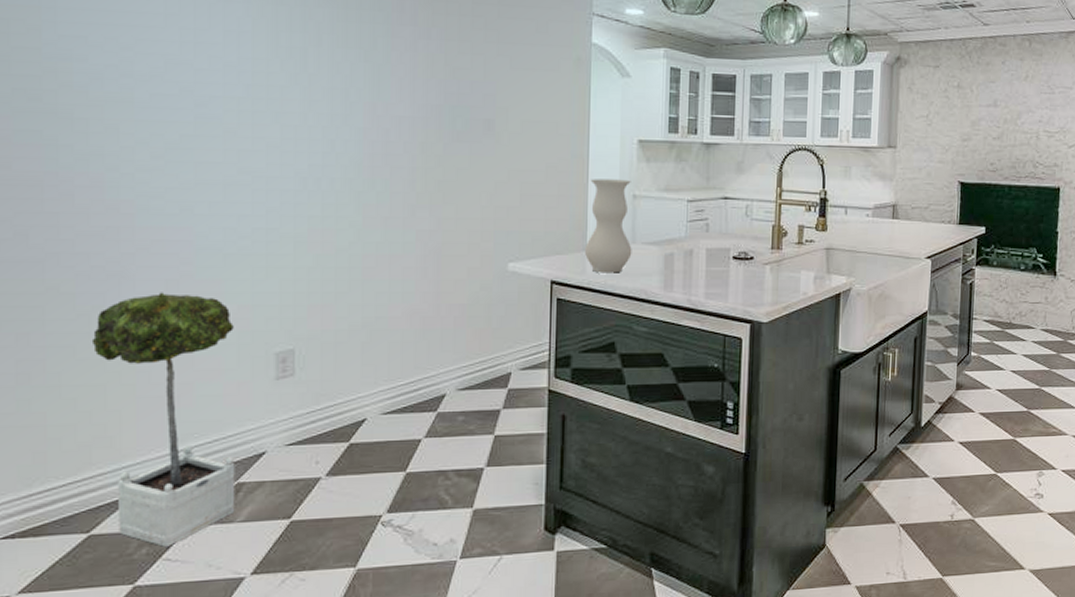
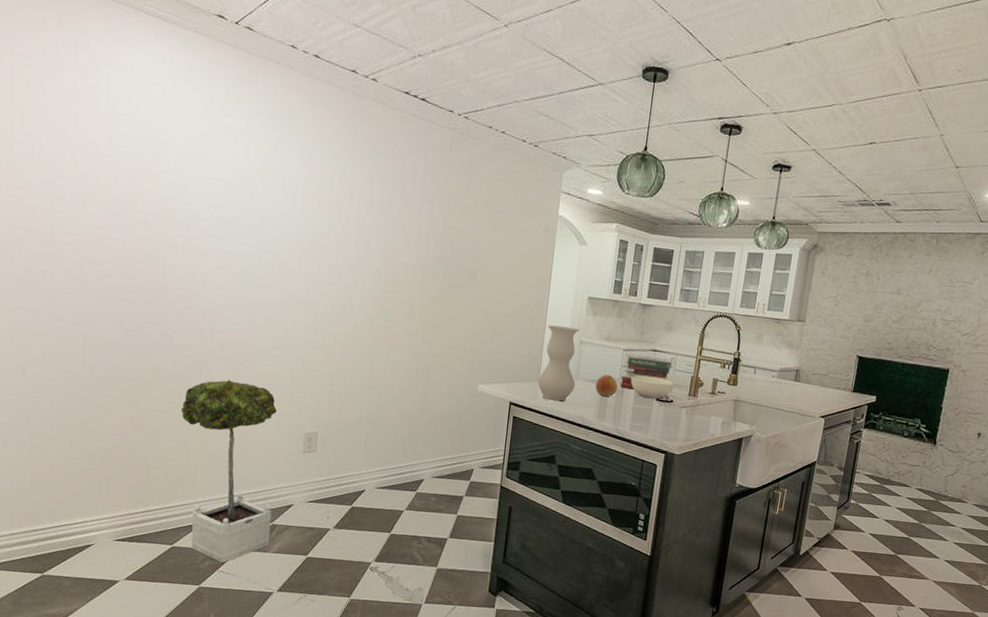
fruit: none [657,234,686,260] -> present [595,374,618,397]
books: none [687,205,747,249] -> present [620,353,672,390]
bowl: none [699,230,755,258] -> present [630,375,676,400]

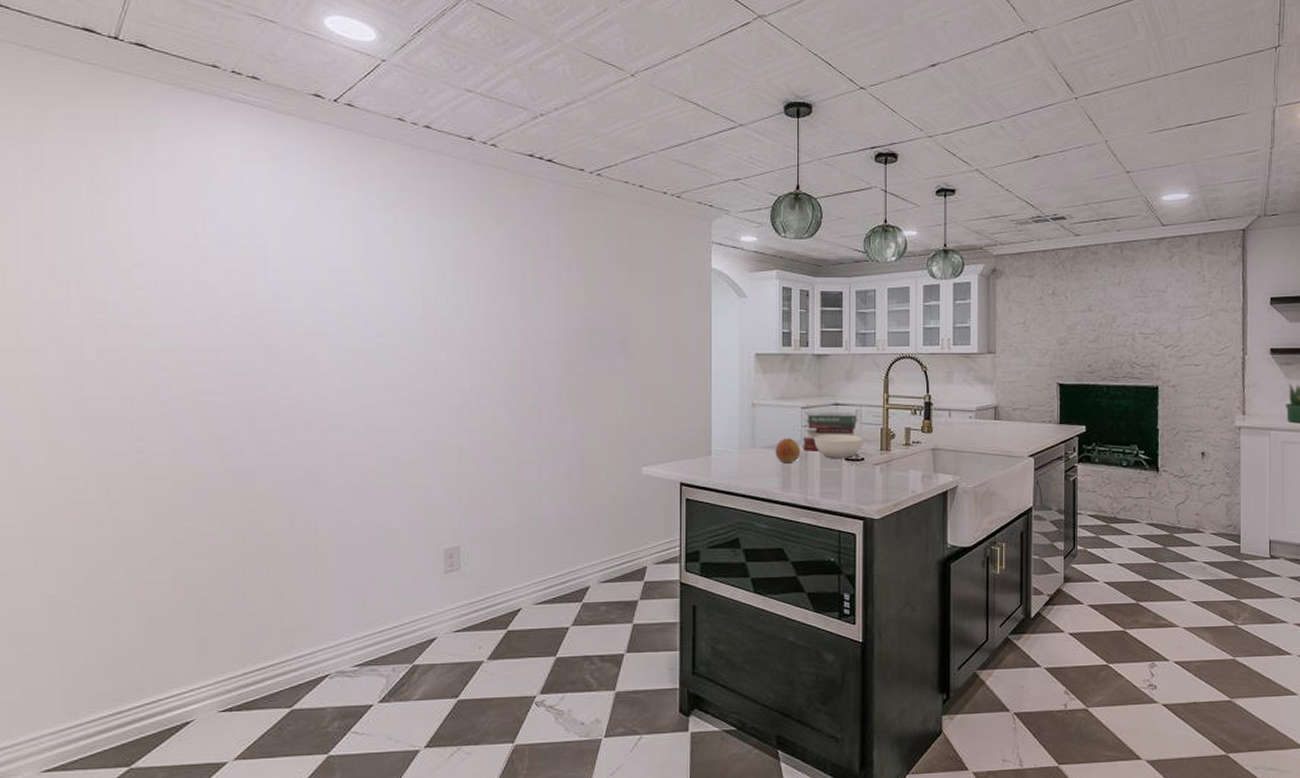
potted tree: present [180,379,277,563] -> none [294,497,411,721]
vase: present [537,325,580,402] -> none [709,390,752,475]

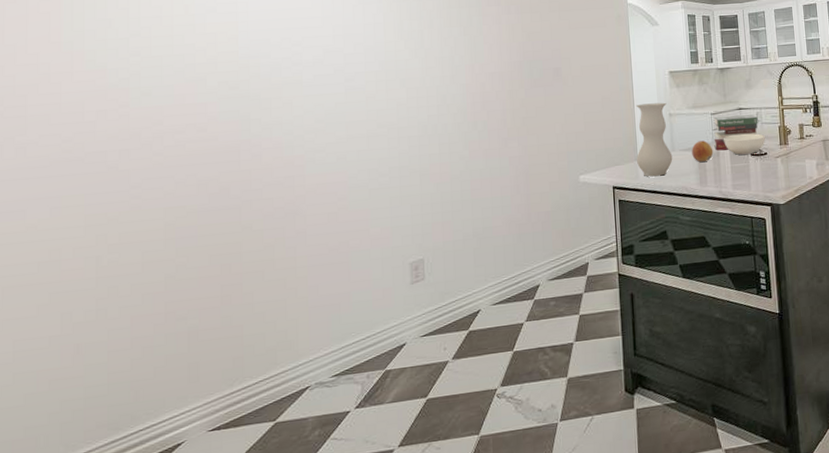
vase: none [709,390,752,475] -> present [636,102,673,177]

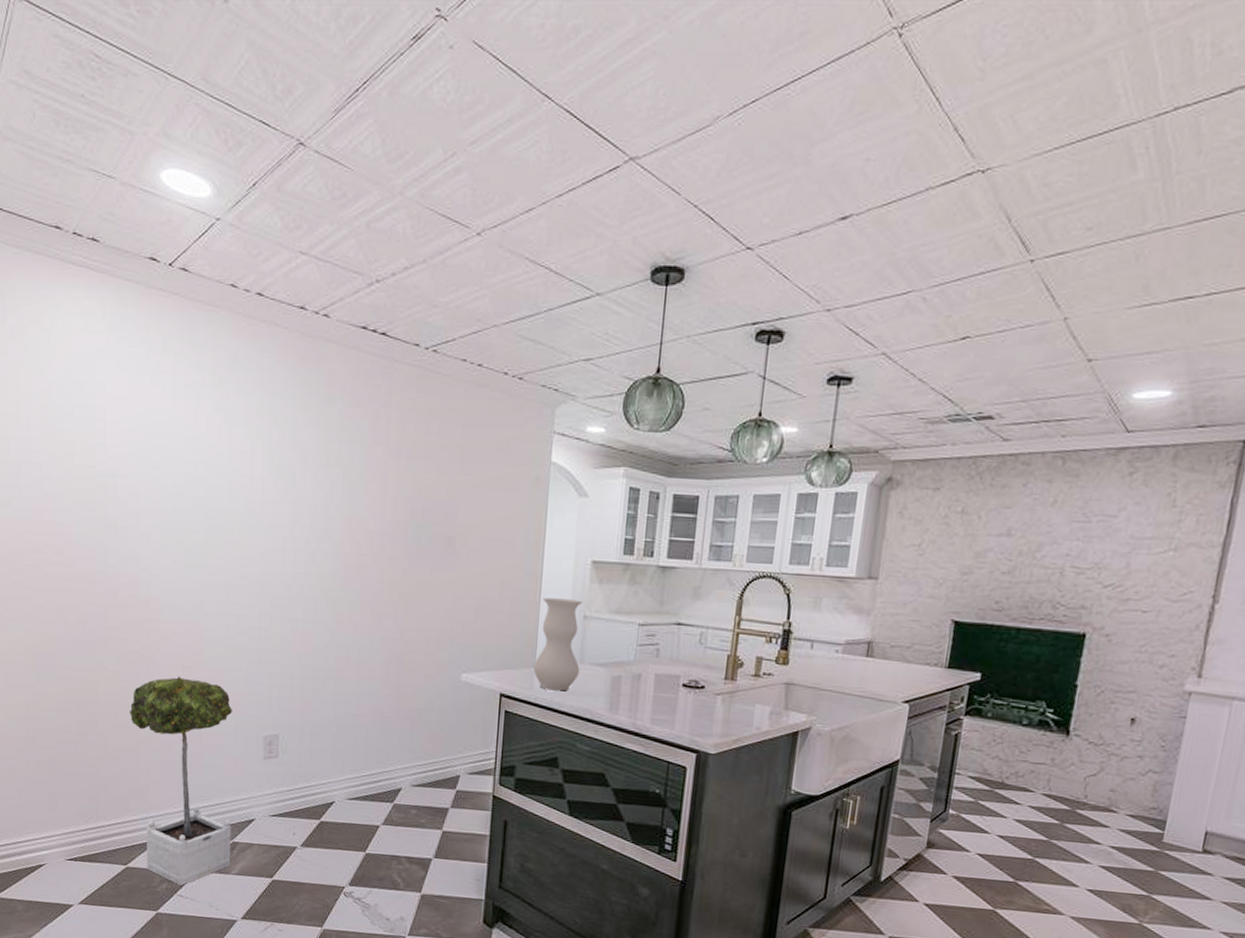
potted tree: none [275,223,385,429] -> present [129,676,232,886]
fruit: present [692,140,714,162] -> none [605,656,634,684]
books: present [714,115,758,151] -> none [636,629,701,674]
bowl: present [723,133,766,156] -> none [648,655,708,685]

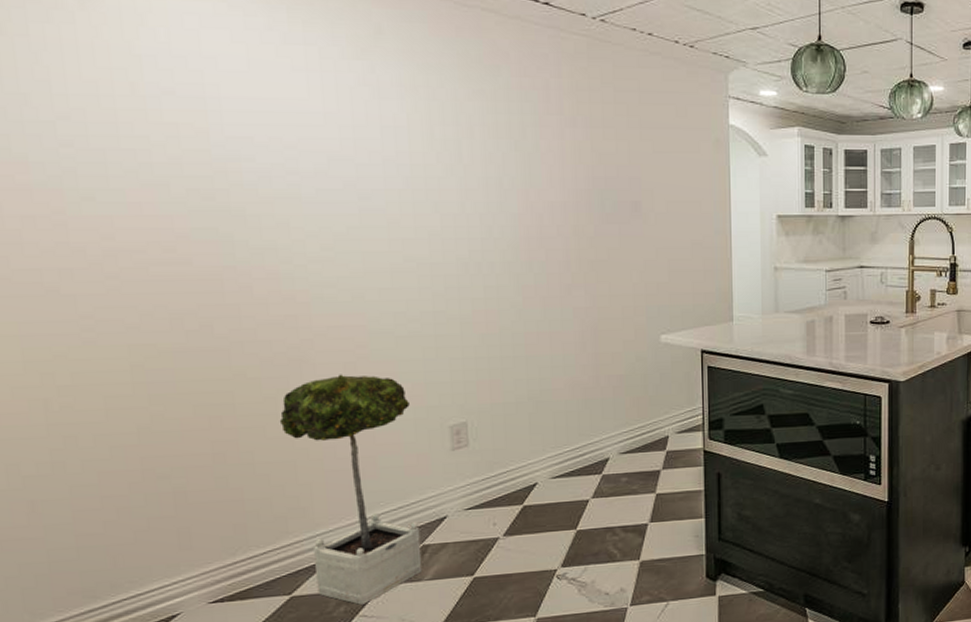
vase: present [533,597,583,692] -> none [730,253,776,342]

